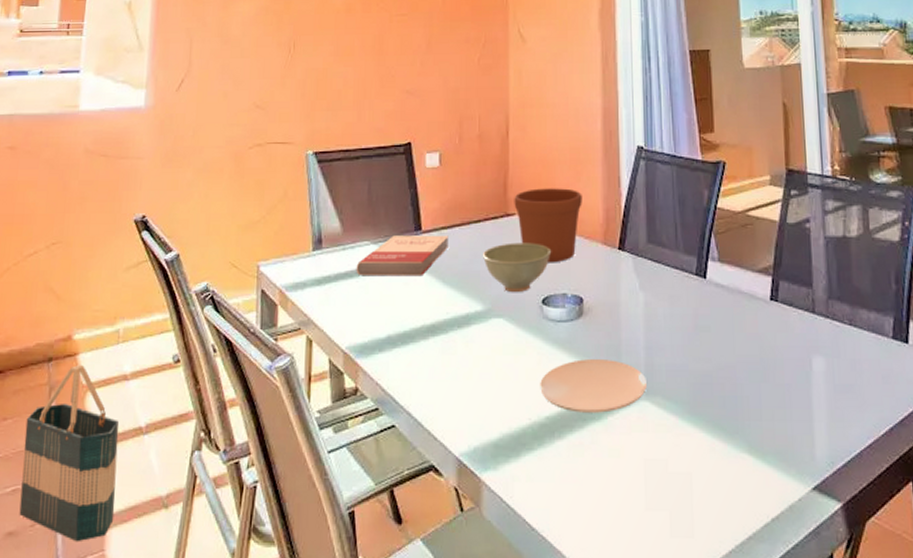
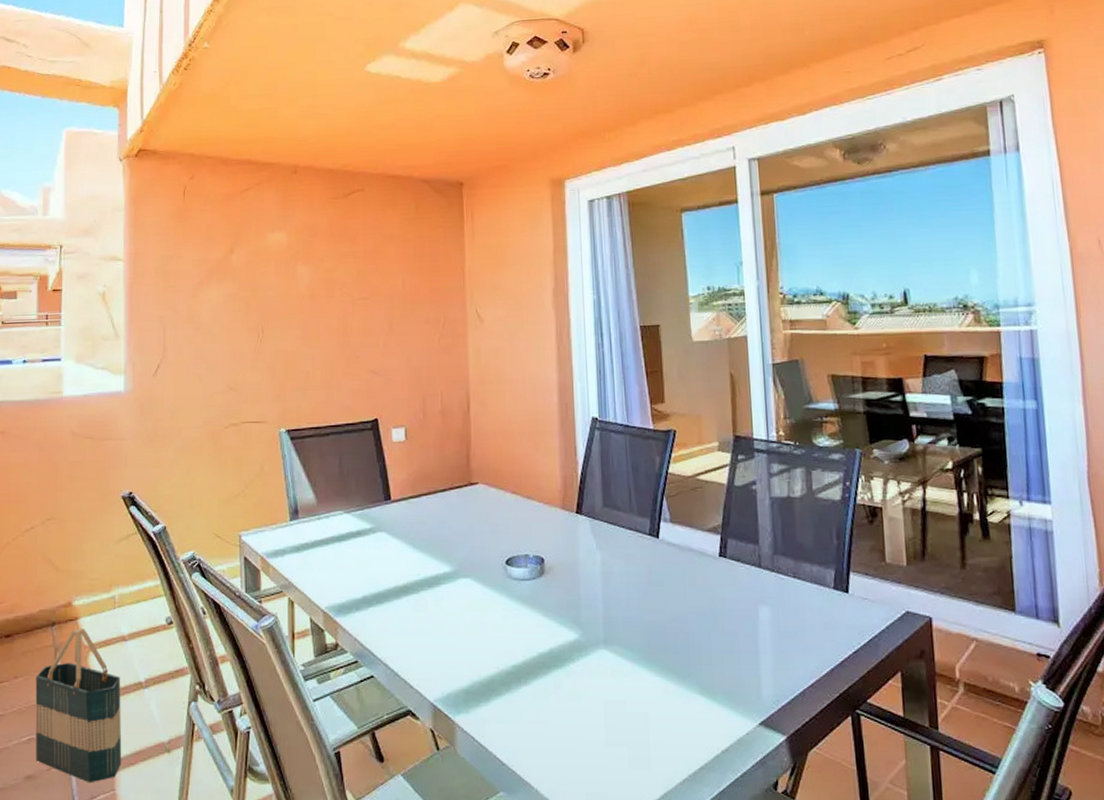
book: present [356,235,449,277] -> none [331,504,417,543]
bowl: present [483,242,552,292] -> none [449,509,514,554]
flower pot: present [514,188,582,263] -> none [476,458,541,527]
plate: present [540,359,648,413] -> none [506,613,606,661]

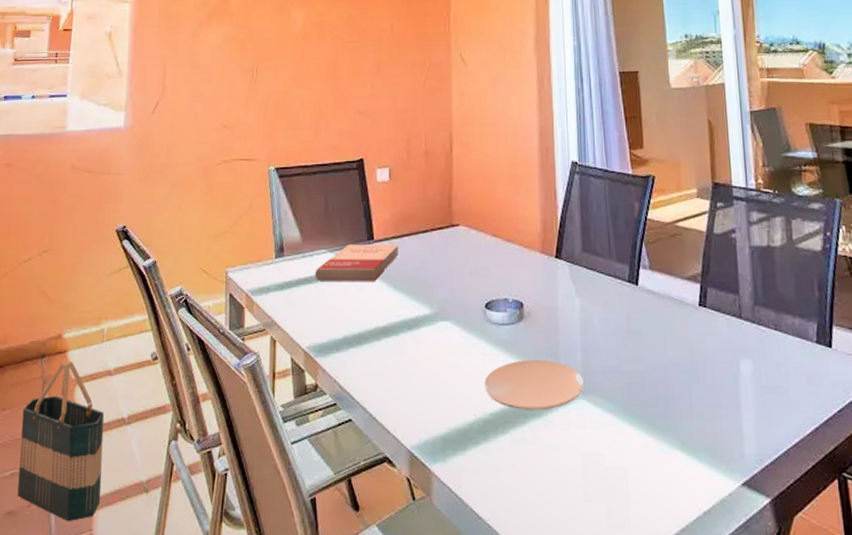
book: none [331,504,417,543] -> present [314,244,399,282]
plate: none [506,613,606,661] -> present [484,360,585,410]

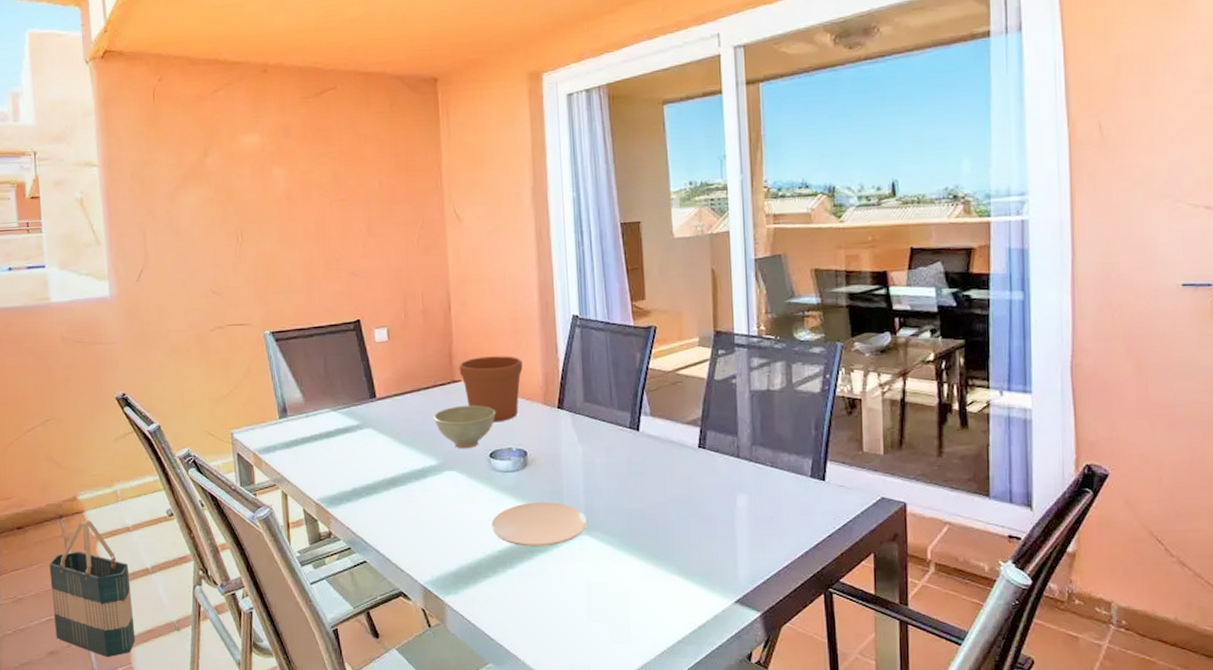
book: present [314,244,399,282] -> none [319,401,402,439]
bowl: none [430,251,494,297] -> present [434,405,497,448]
flower pot: none [458,201,521,270] -> present [459,356,523,422]

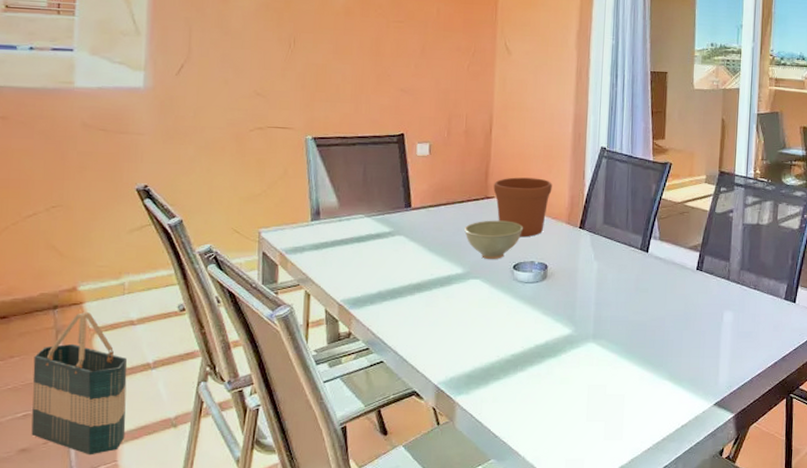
plate: present [491,502,588,547] -> none [508,312,595,352]

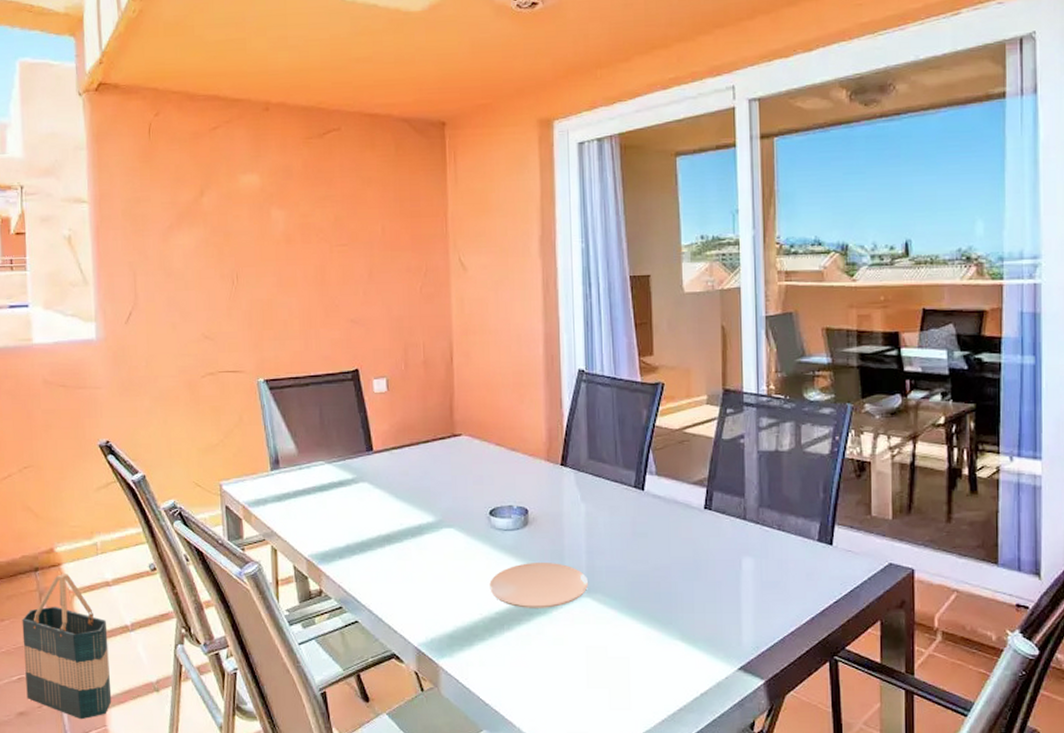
bowl: present [465,220,524,259] -> none [432,460,498,505]
flower pot: present [493,177,552,237] -> none [460,410,526,479]
plate: none [508,312,595,352] -> present [489,563,589,608]

